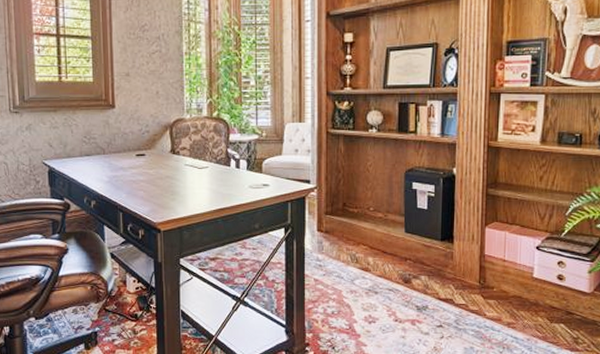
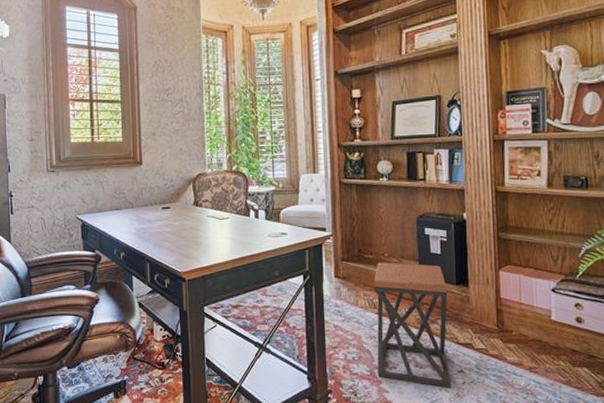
stool: none [357,216,432,342] -> present [374,262,452,388]

